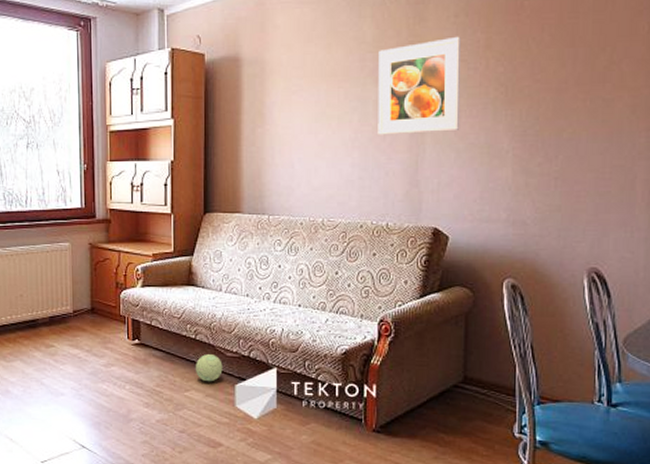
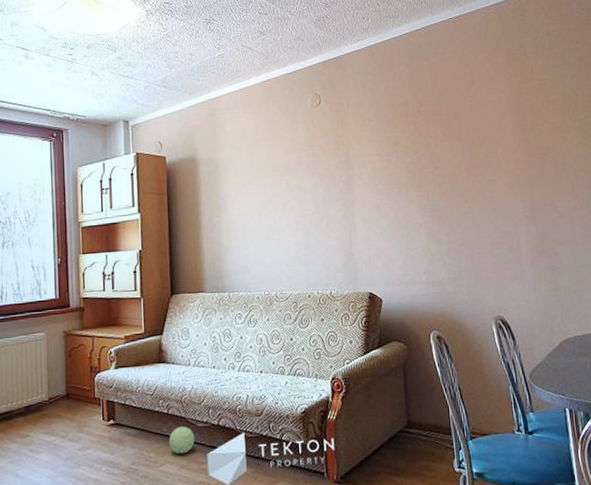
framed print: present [378,36,461,135] -> none [311,135,382,218]

